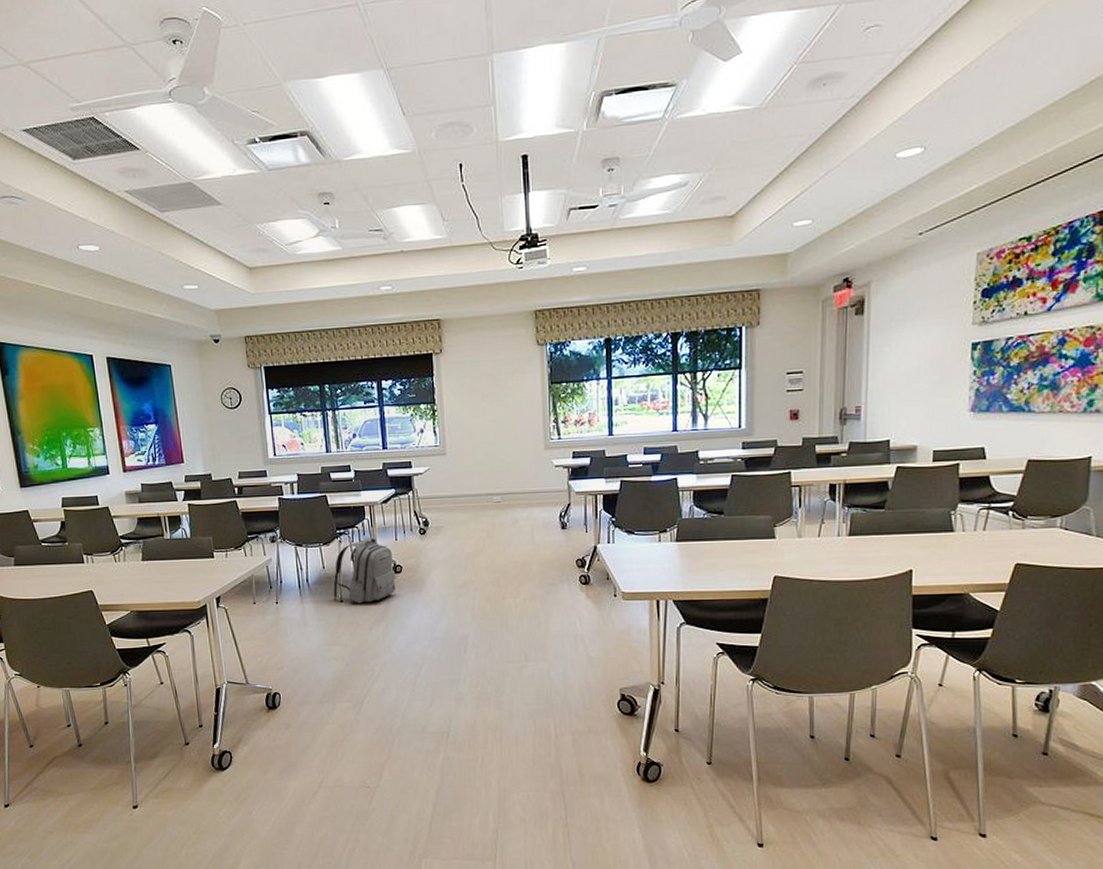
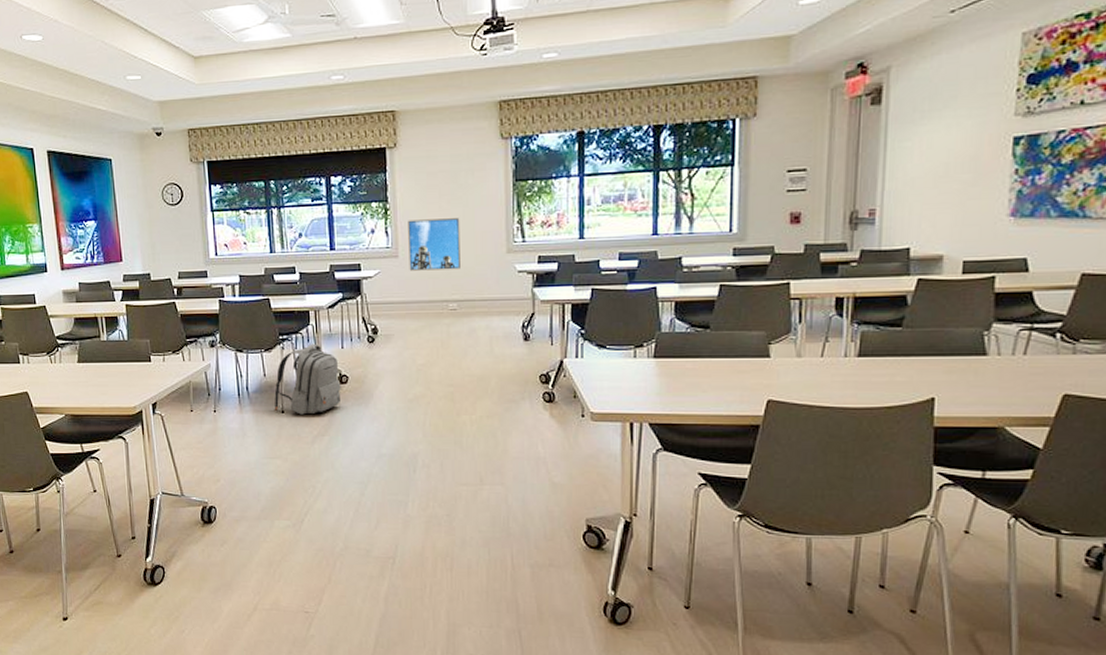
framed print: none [454,418,503,467] -> present [408,218,460,271]

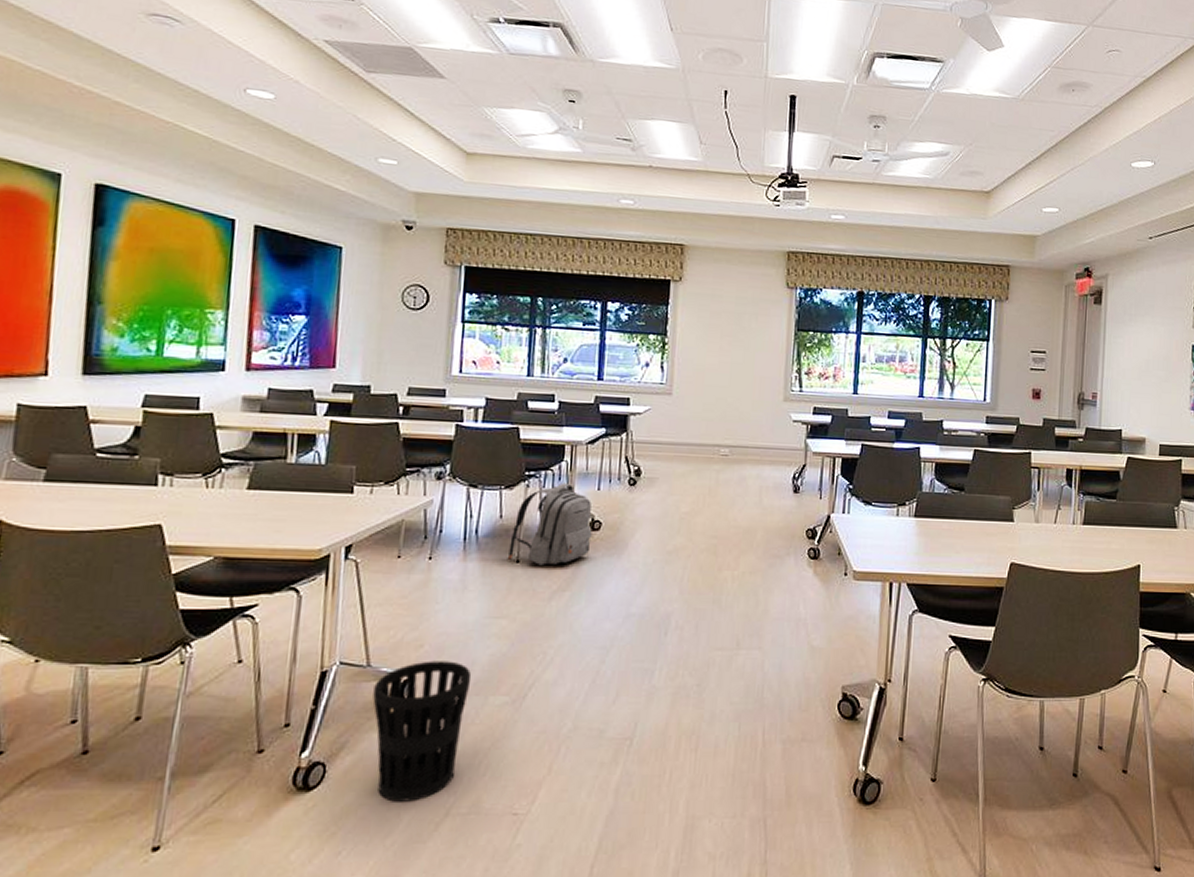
wastebasket: none [189,492,260,598] -> present [373,661,472,802]
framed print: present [408,218,460,271] -> none [682,357,740,414]

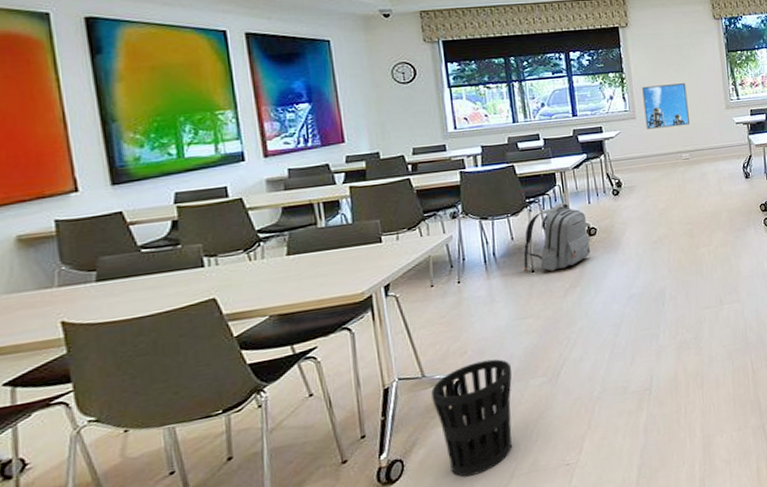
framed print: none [682,357,740,414] -> present [642,83,690,130]

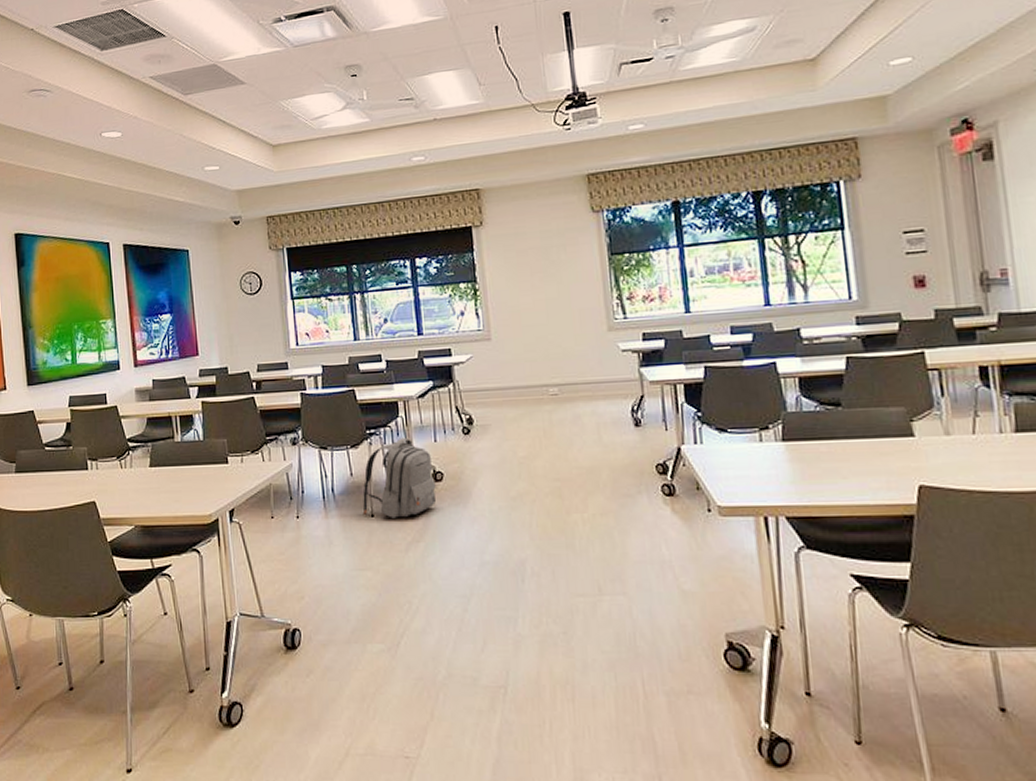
wastebasket: present [431,359,513,477] -> none [270,611,349,741]
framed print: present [642,83,690,130] -> none [499,296,559,354]

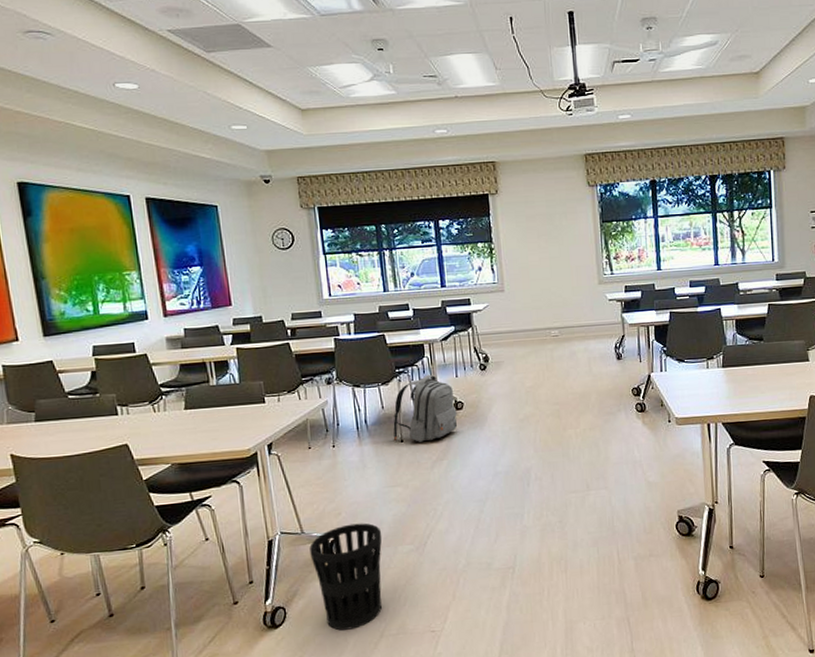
wastebasket: none [270,611,349,741] -> present [309,523,382,631]

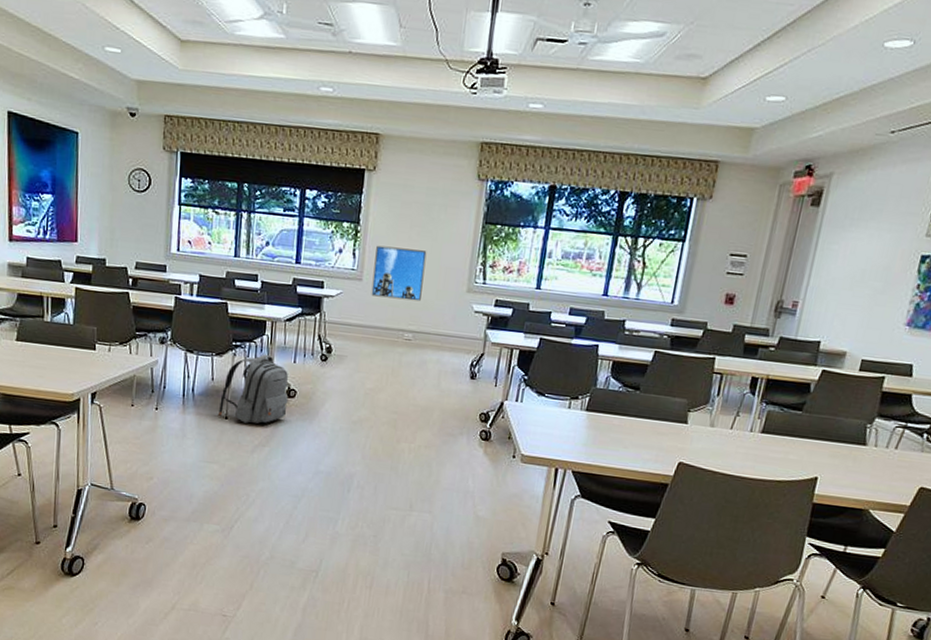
wastebasket: present [309,523,382,631] -> none [116,490,191,595]
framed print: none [511,255,560,303] -> present [371,245,427,302]

